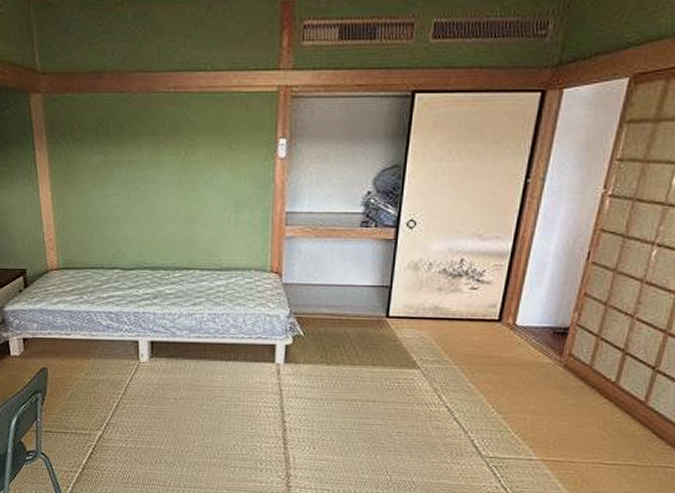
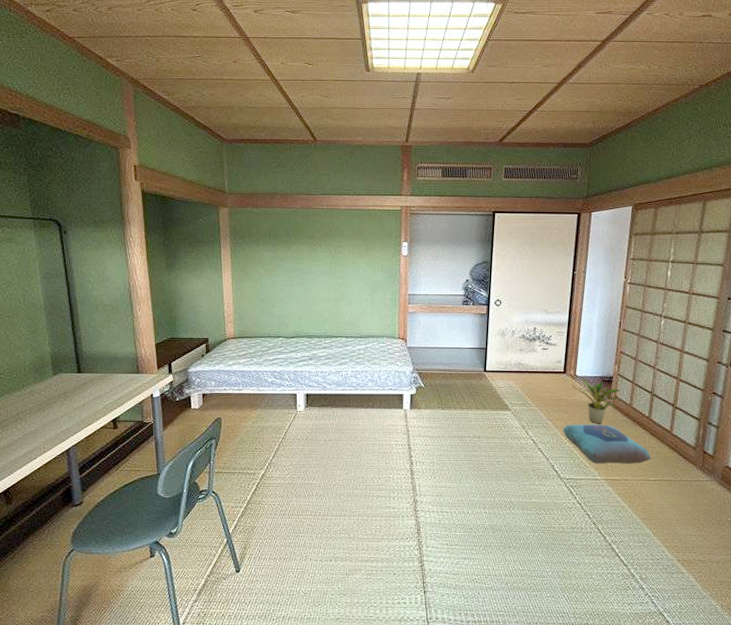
cushion: none [489,389,612,443] -> present [562,424,651,465]
potted plant: none [508,330,579,390] -> present [572,379,621,424]

